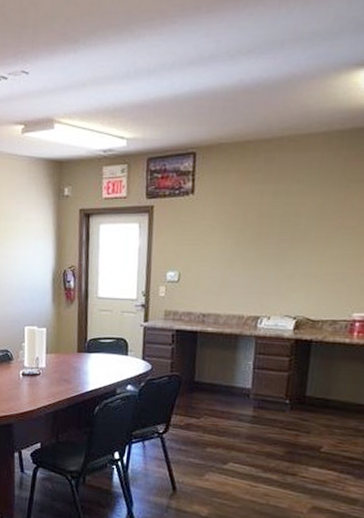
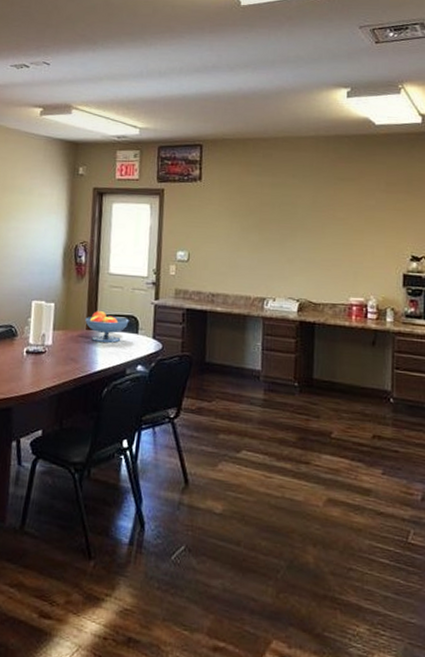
fruit bowl: none [76,334,119,364] -> present [85,311,129,343]

